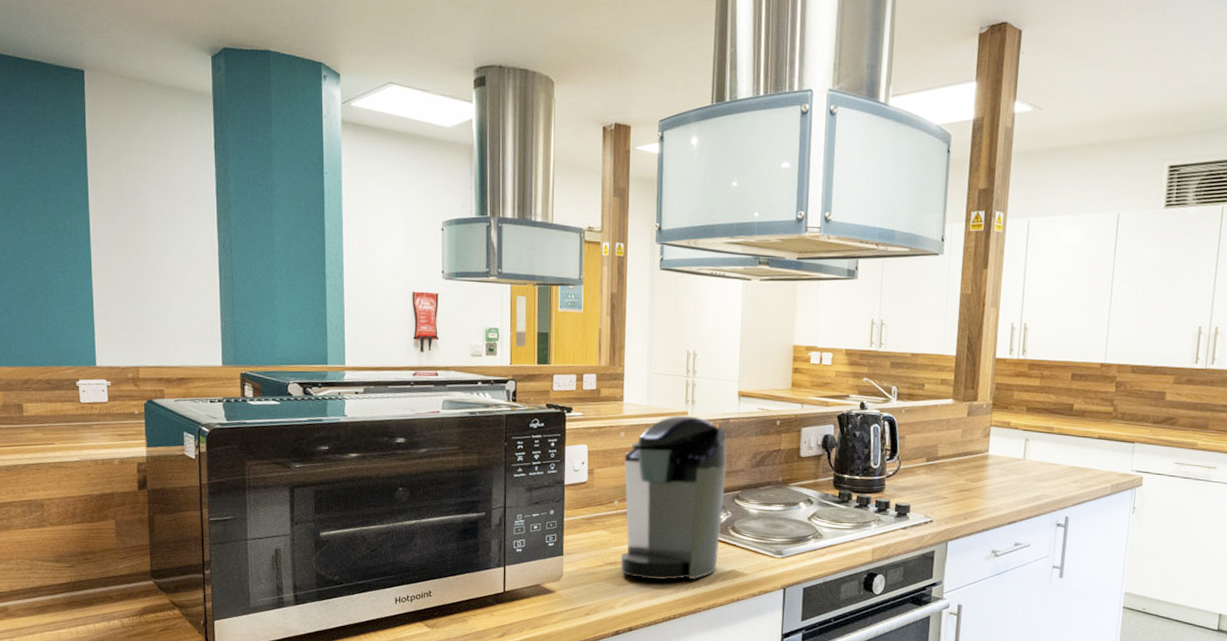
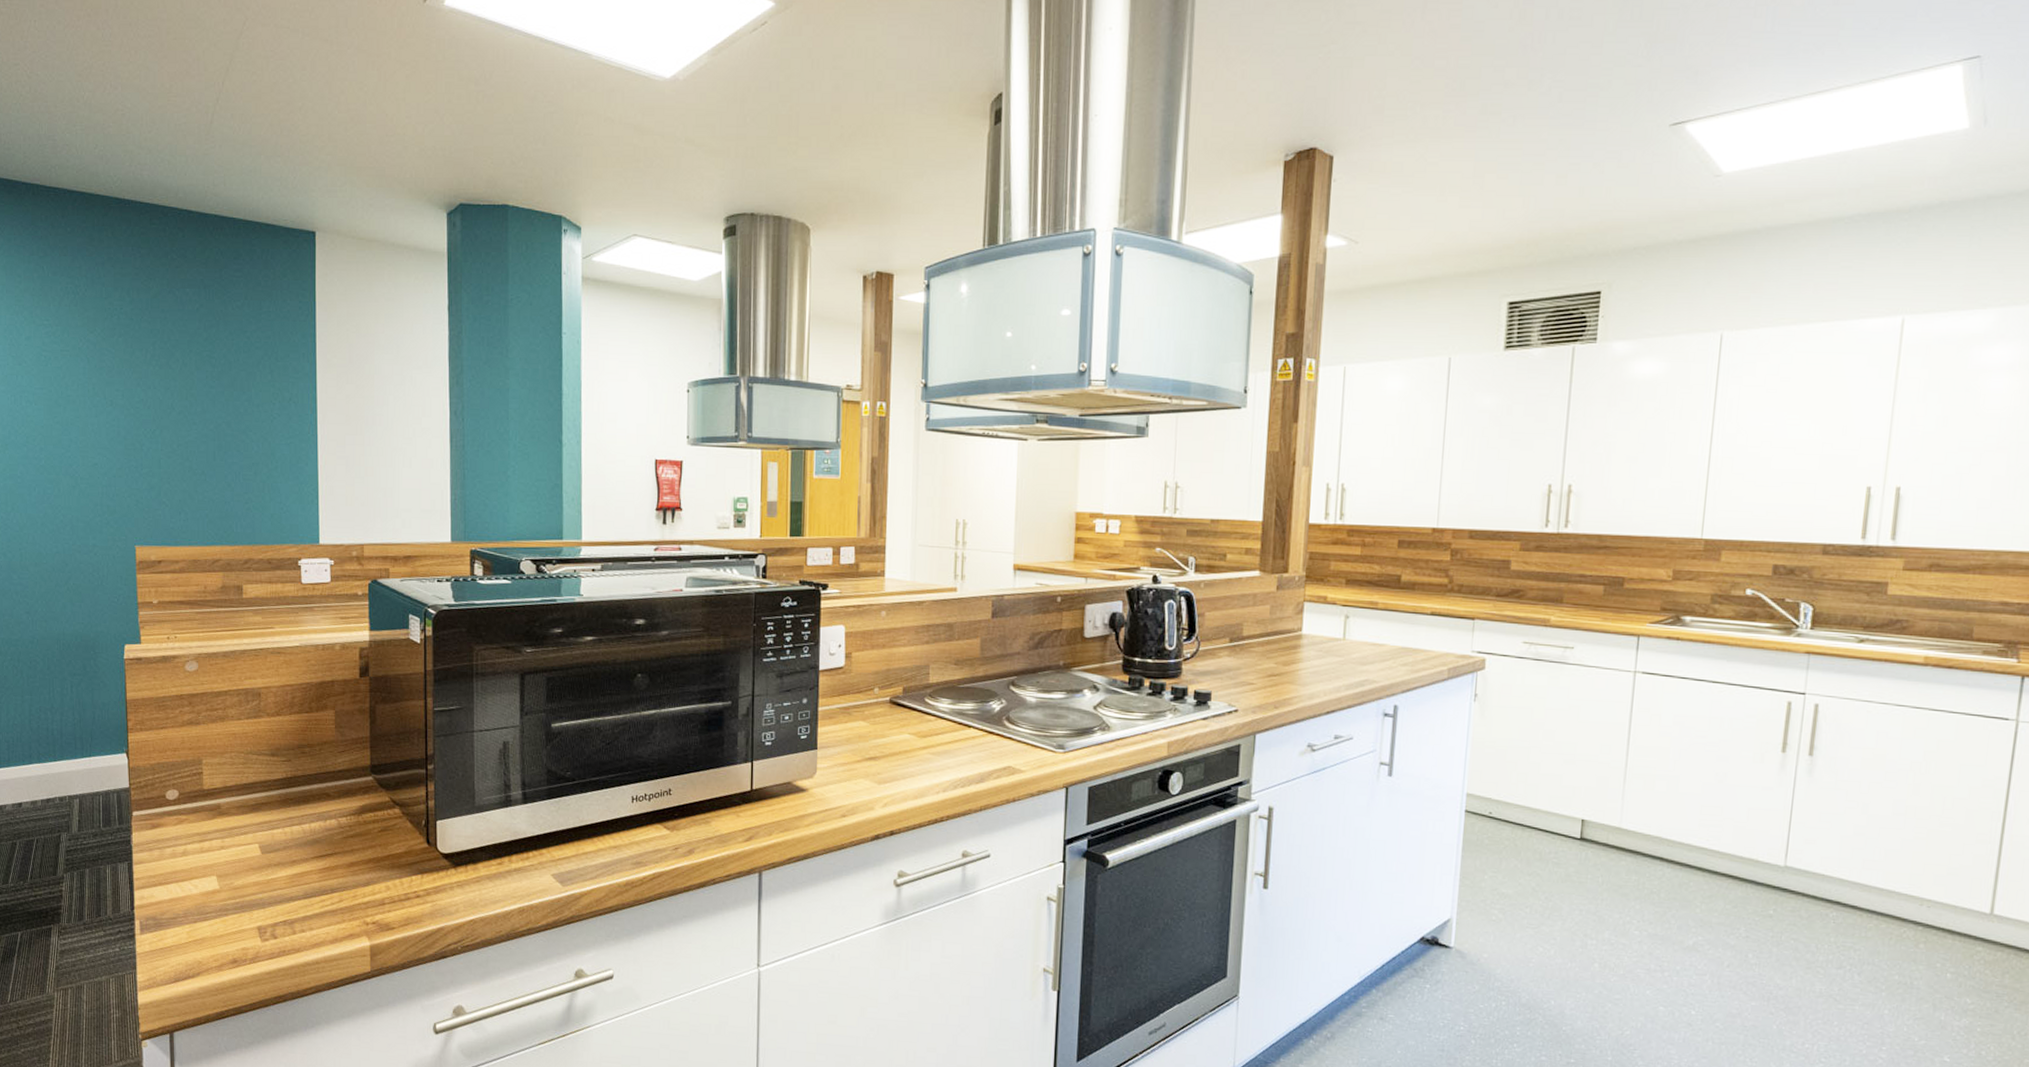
coffee maker: present [620,415,728,580] -> none [880,591,1002,778]

